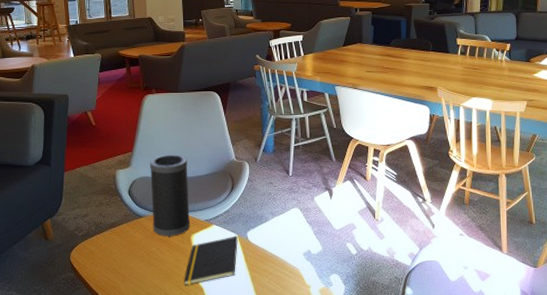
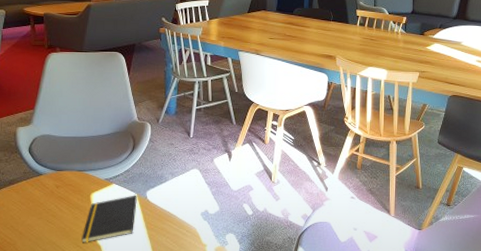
speaker: present [149,154,190,237] -> none [51,113,90,195]

